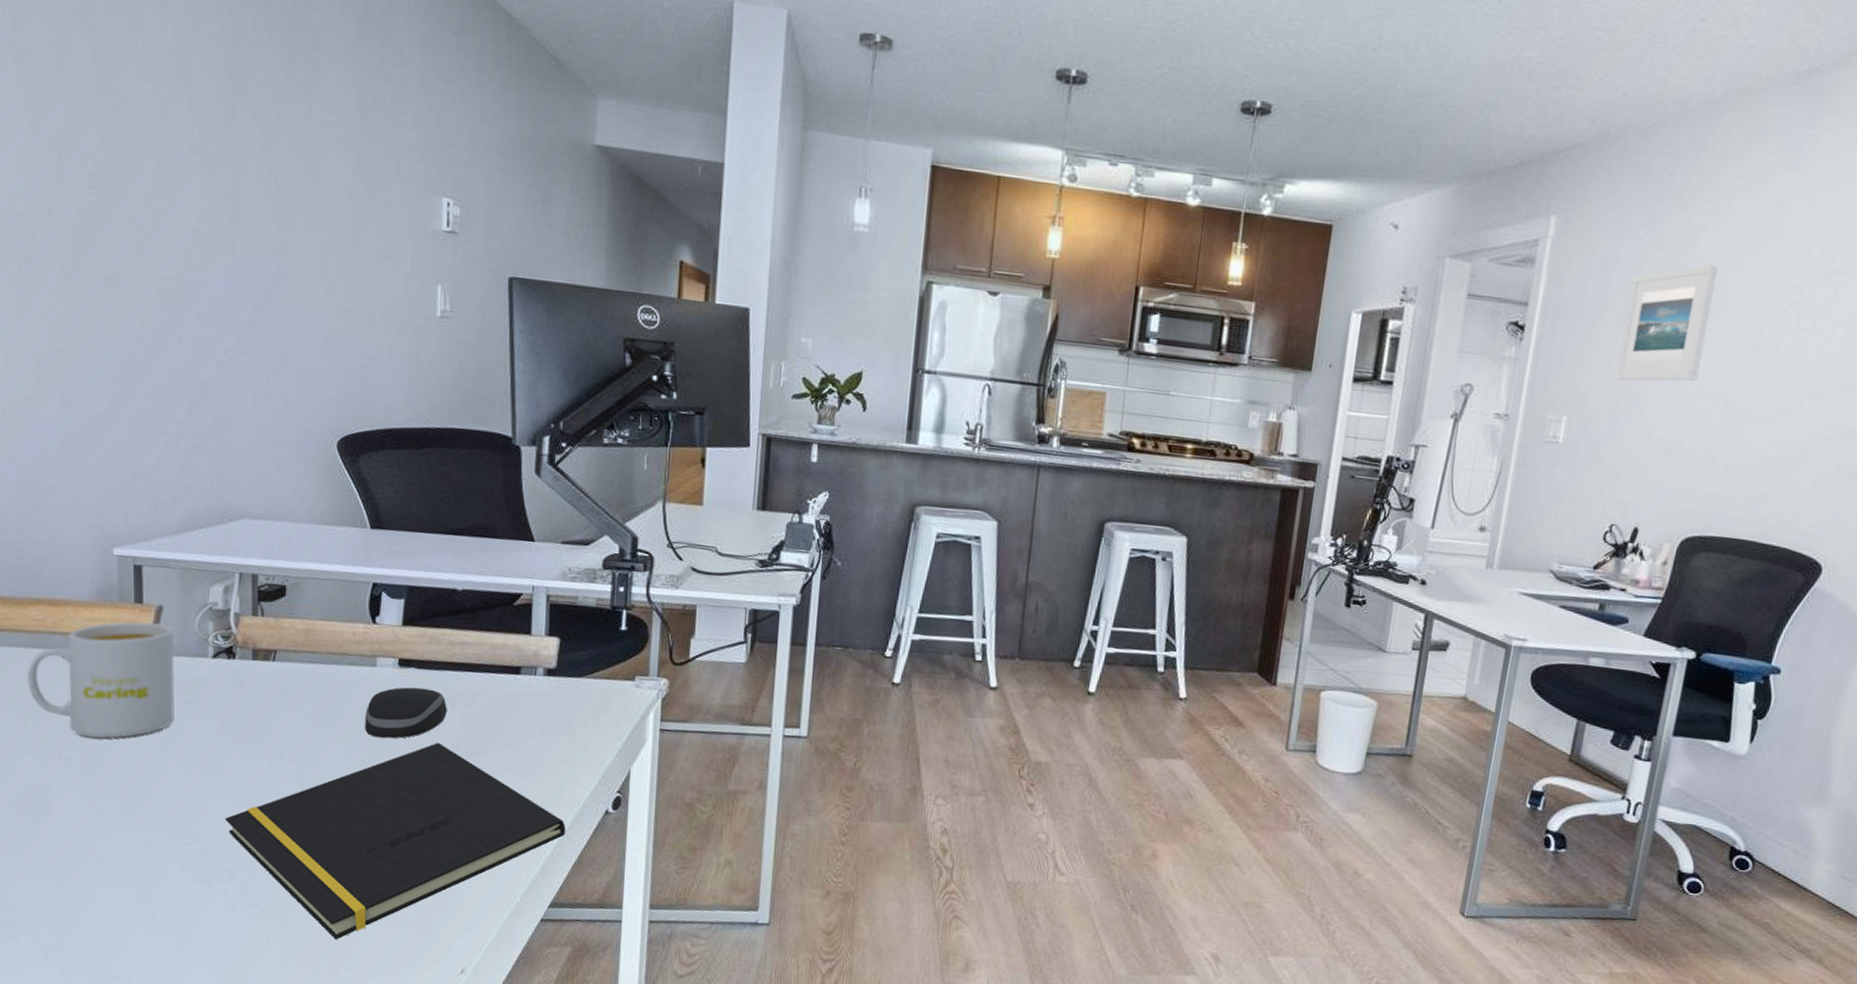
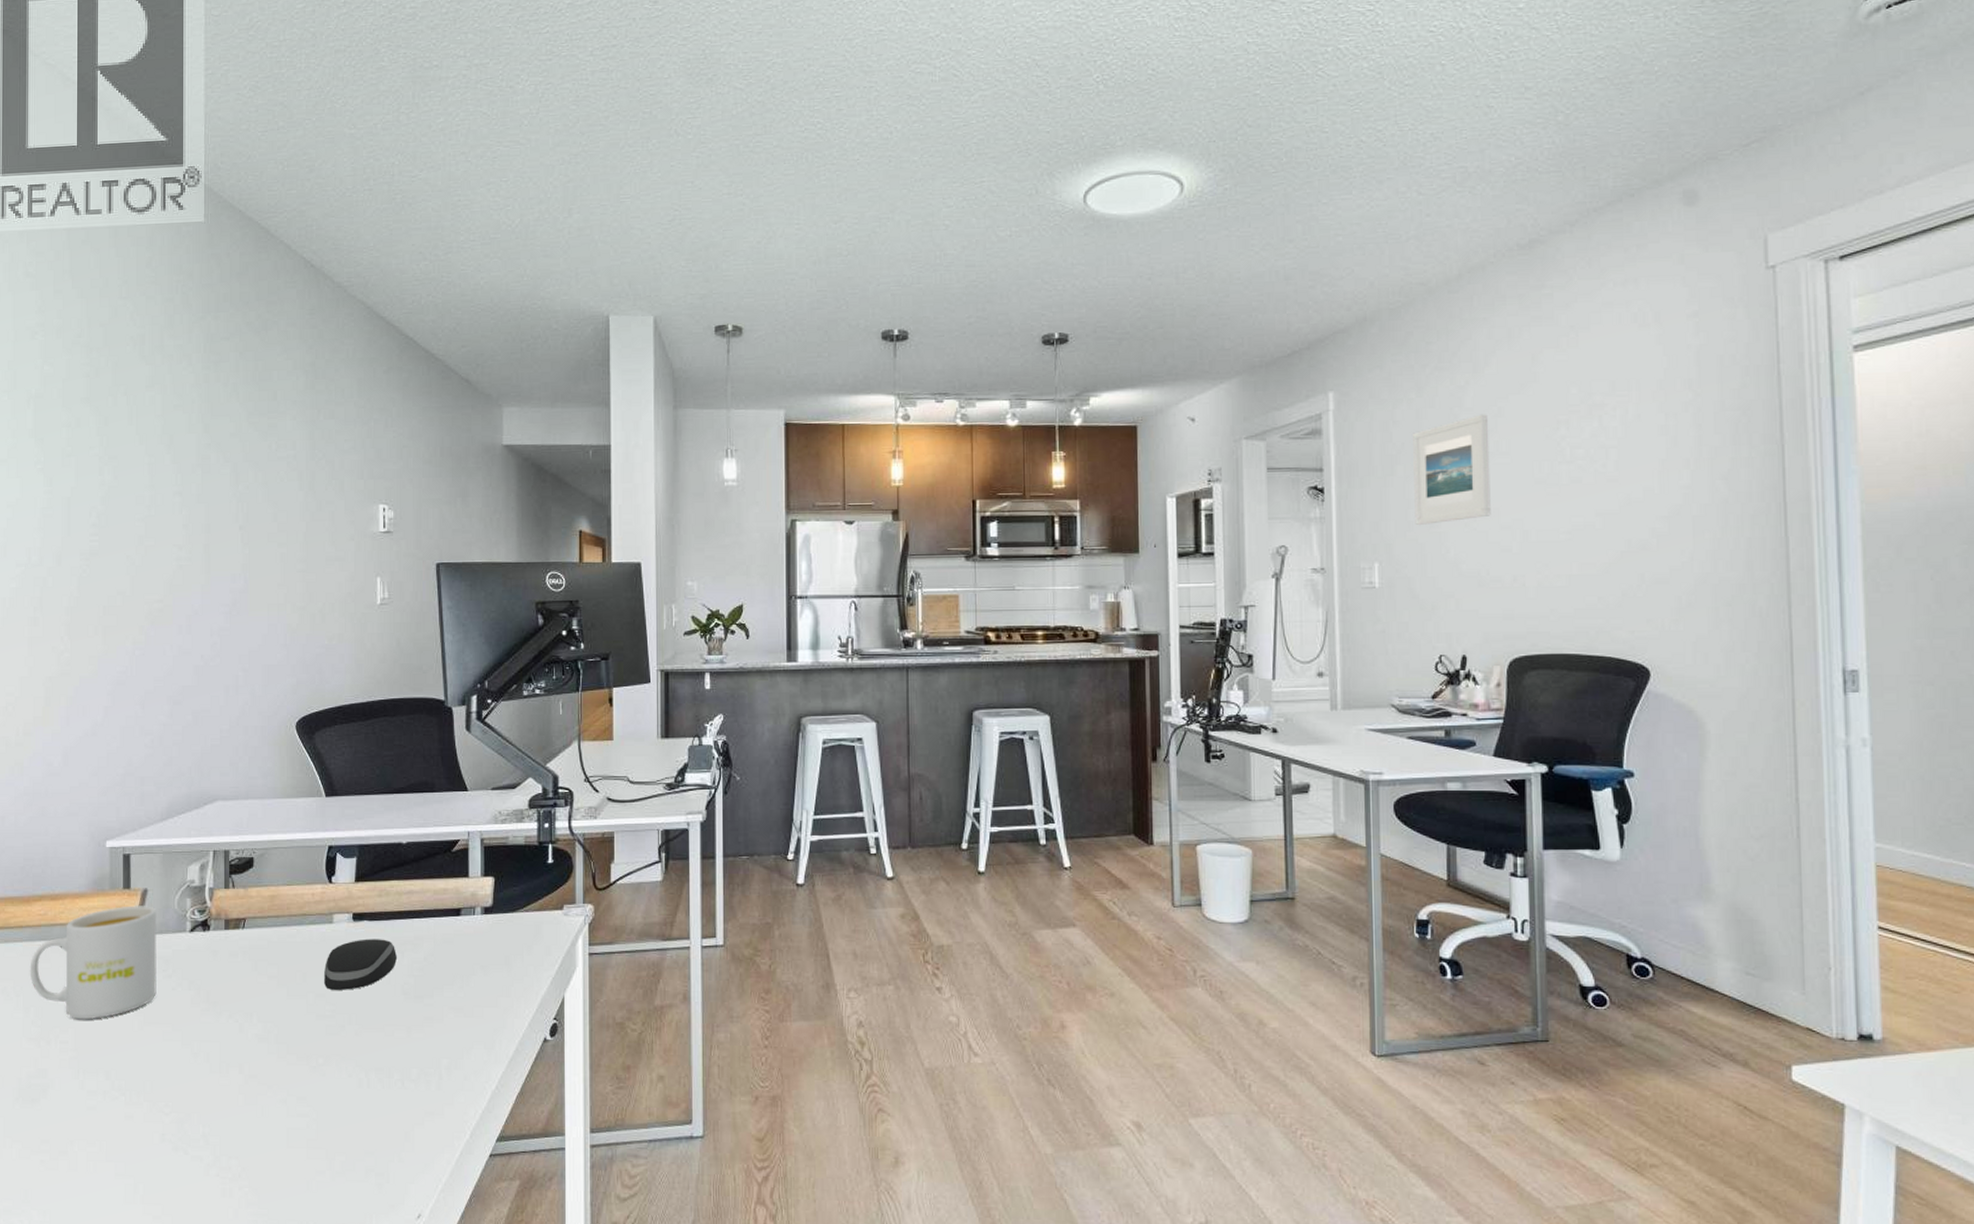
notepad: present [225,743,566,940] -> none [200,990,509,1196]

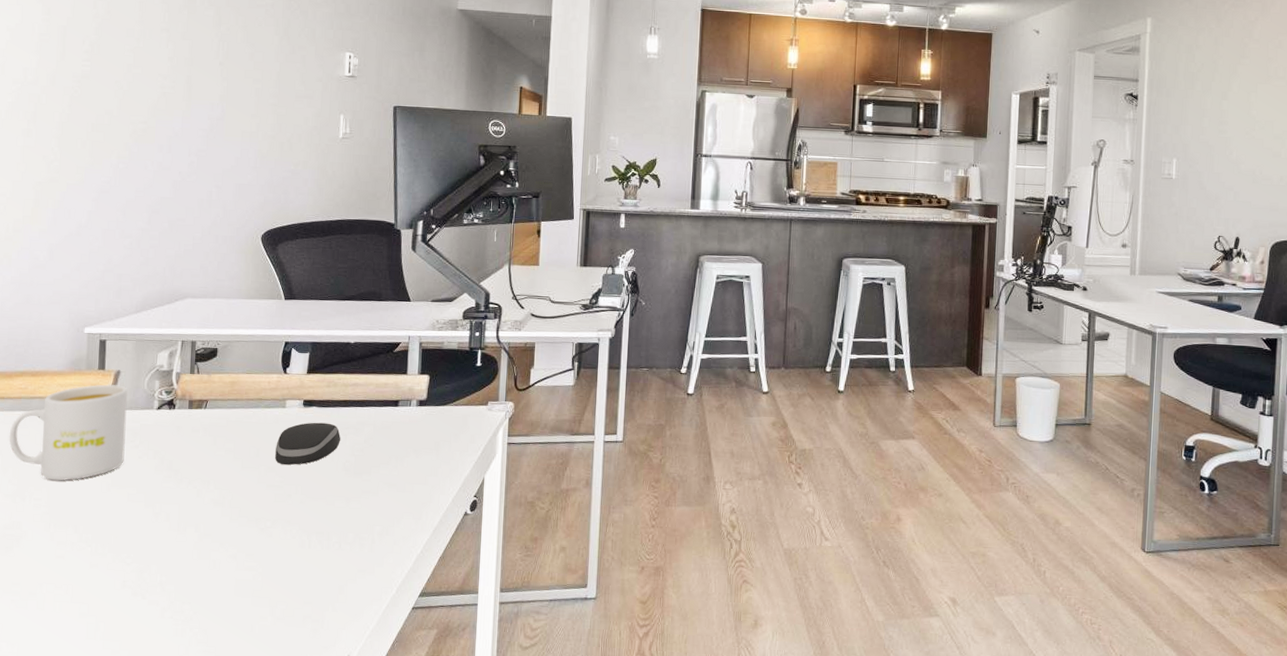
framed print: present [1413,414,1491,525] -> none [1207,45,1270,131]

